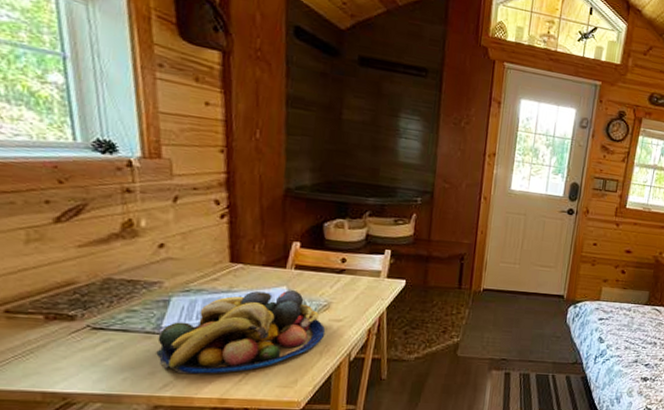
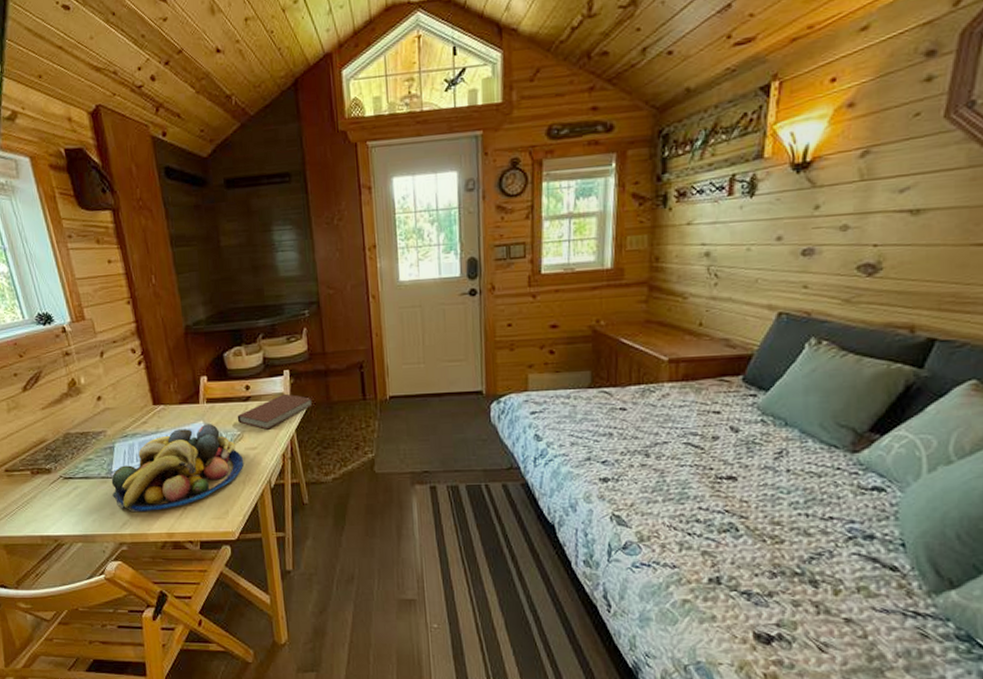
book: none [326,272,409,304] -> present [237,393,313,430]

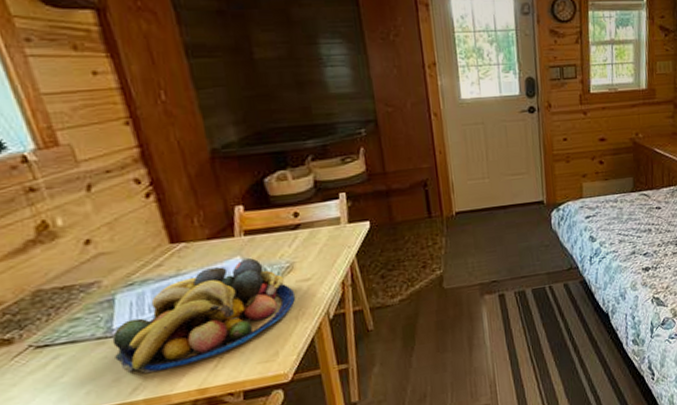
book: present [237,393,313,430] -> none [284,217,375,258]

